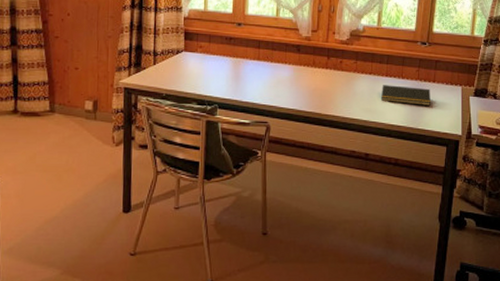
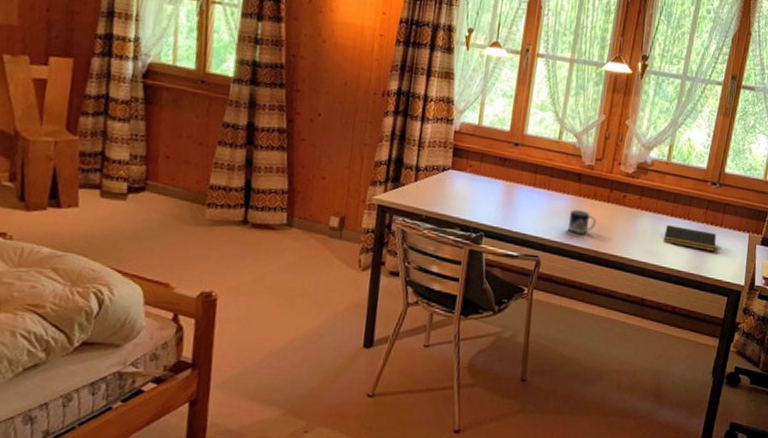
mug: none [292,77,317,99] -> present [567,209,597,234]

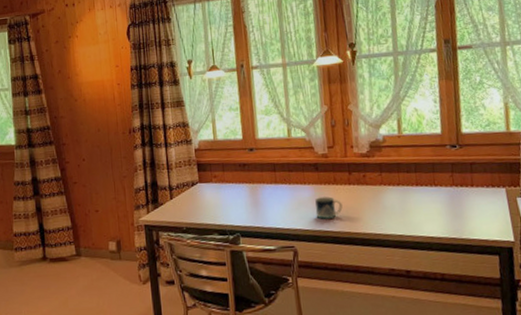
notepad: present [664,225,717,251] -> none [413,194,472,213]

